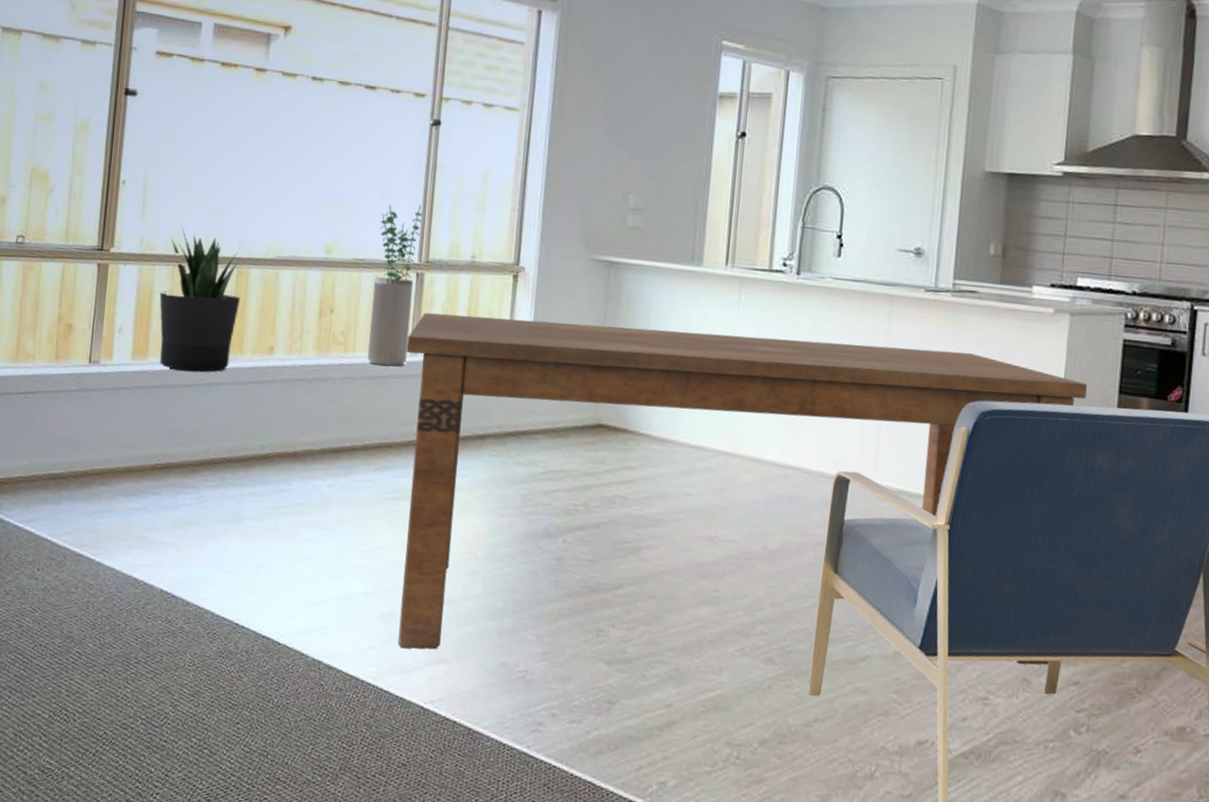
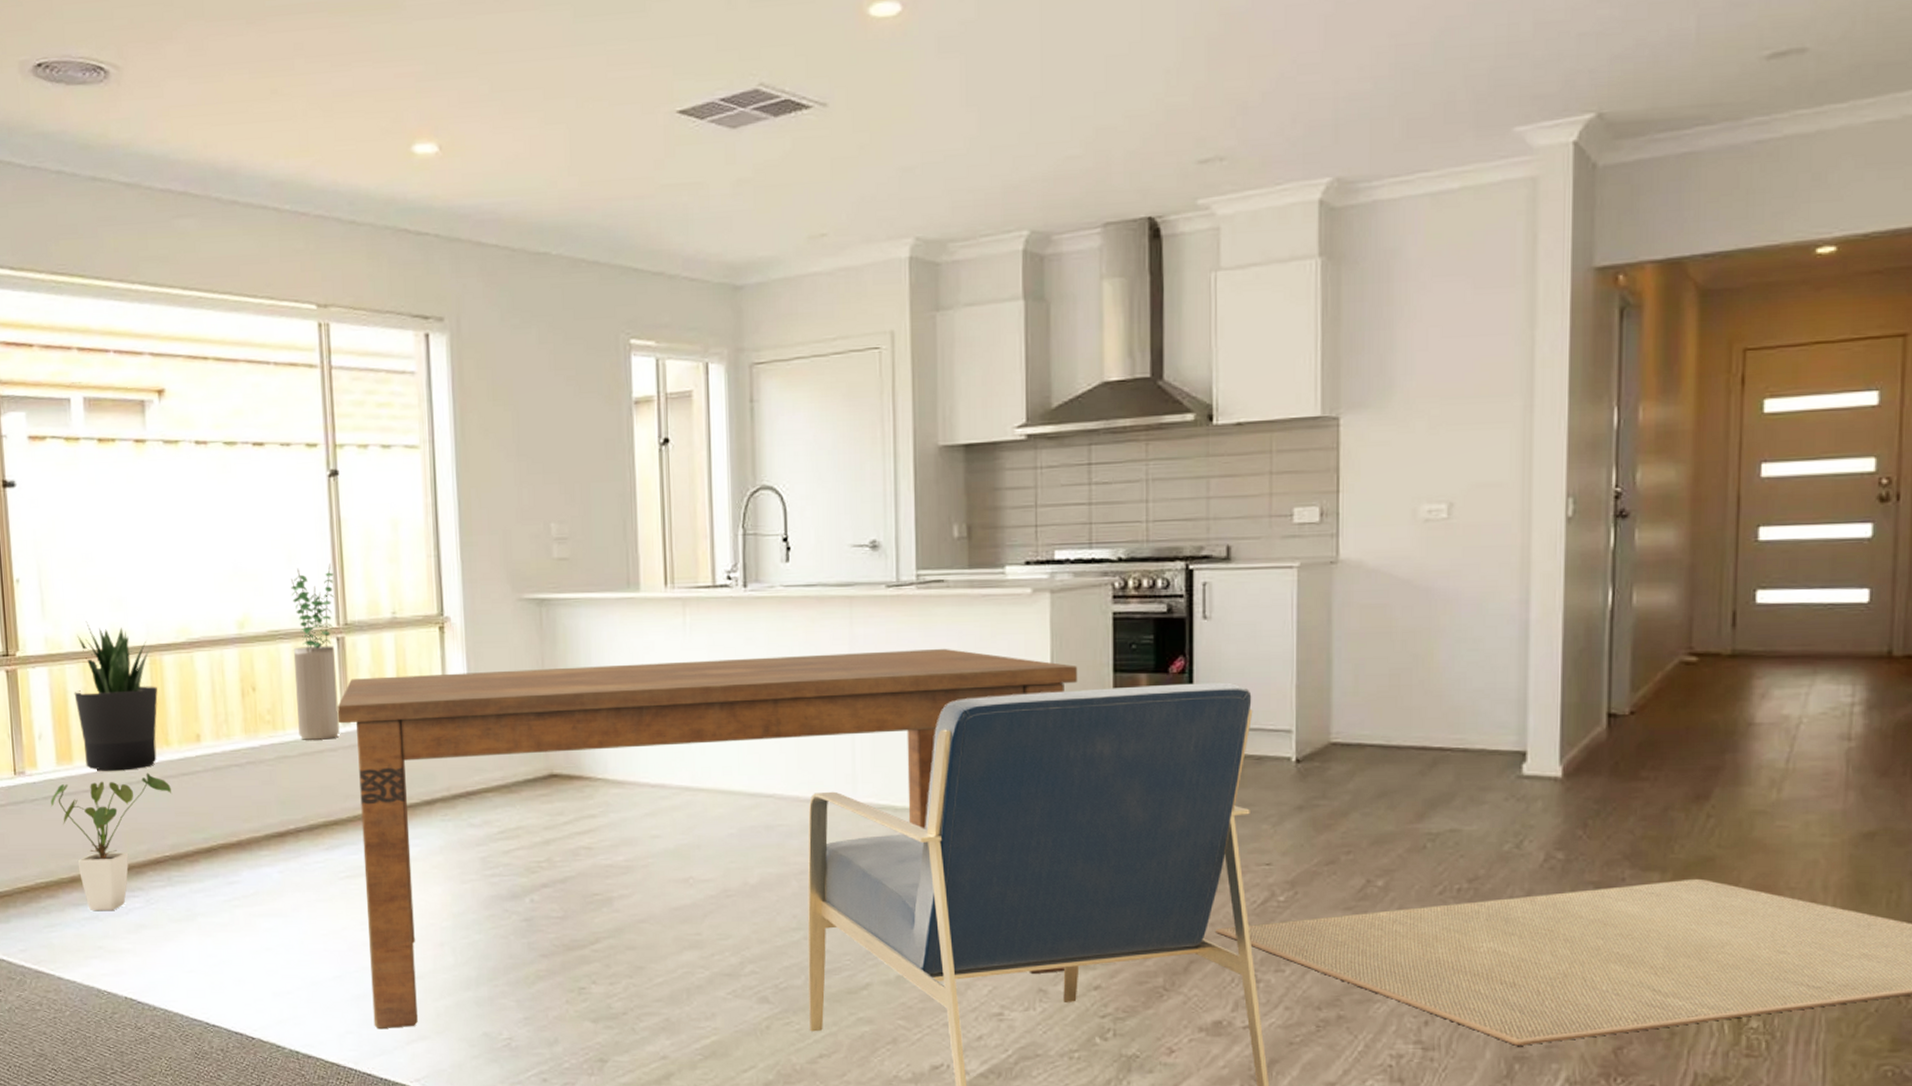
house plant: none [120,376,238,504] -> present [51,773,171,912]

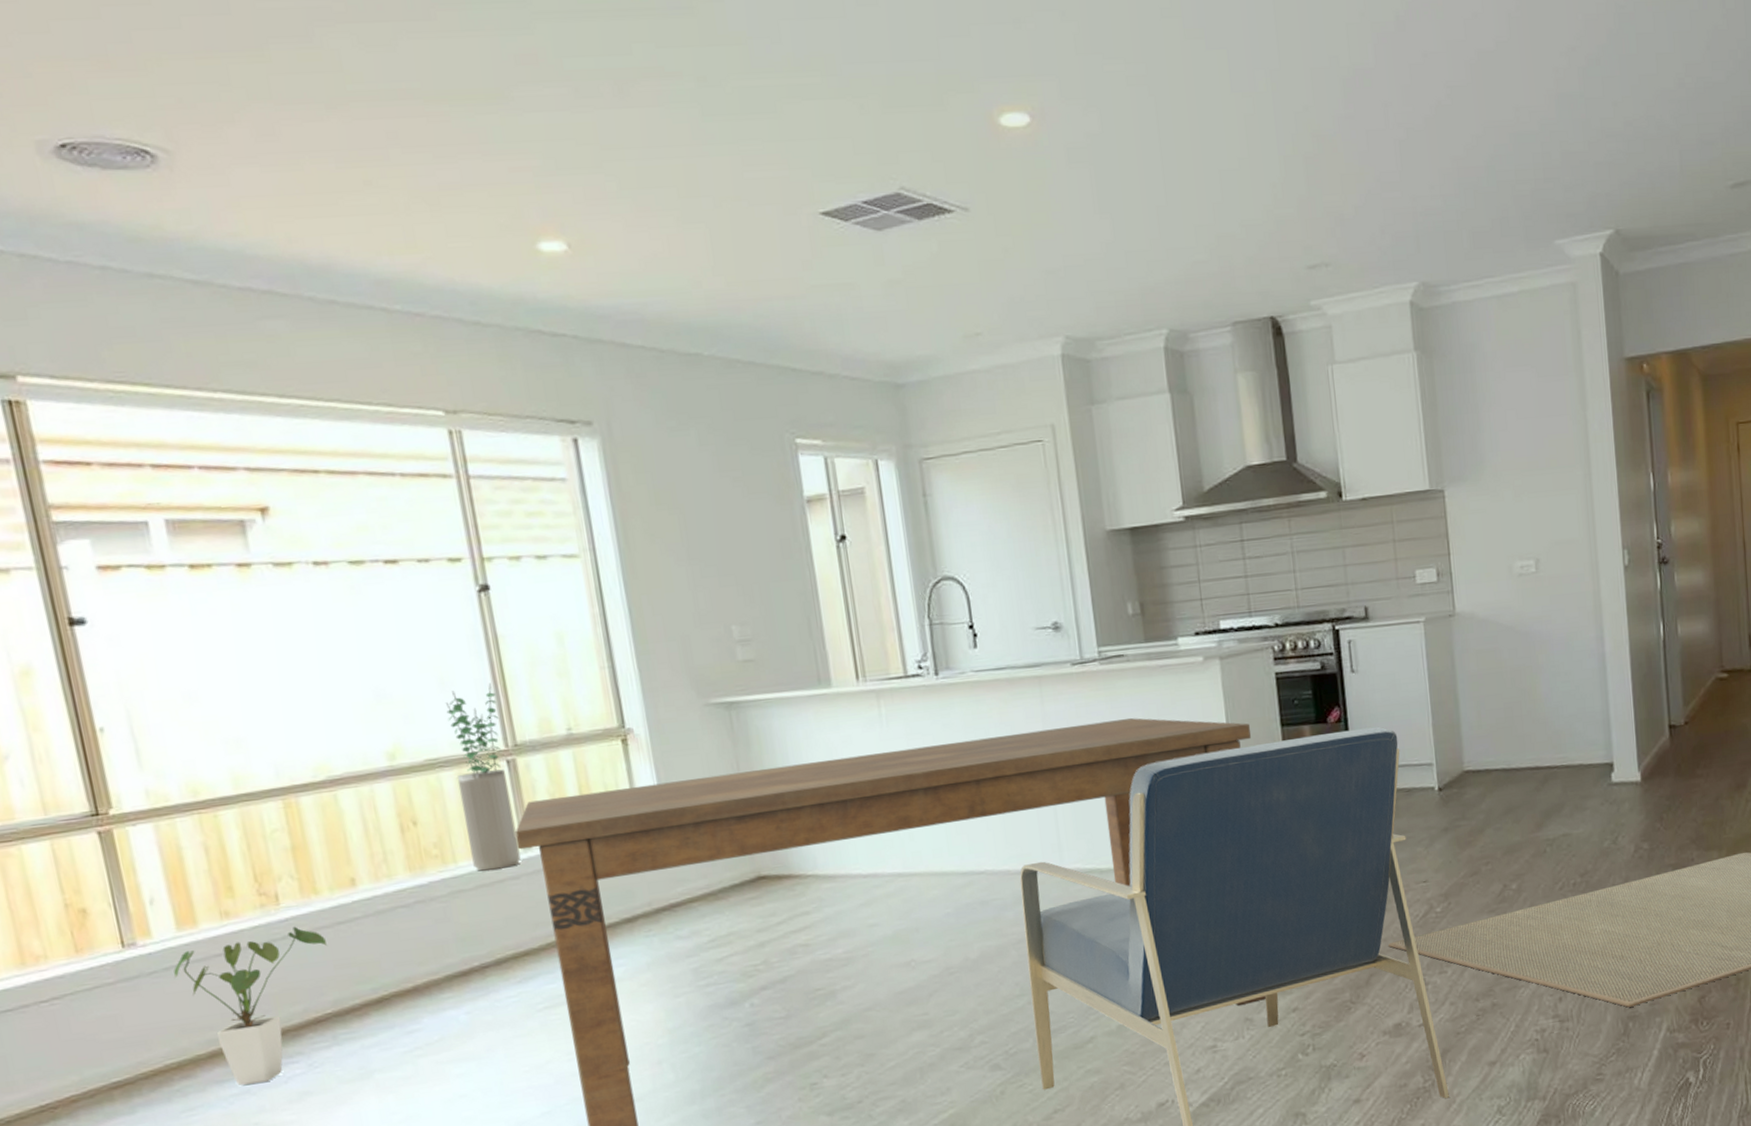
planter: present [74,621,158,771] -> none [187,768,305,931]

